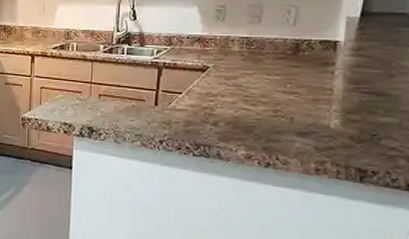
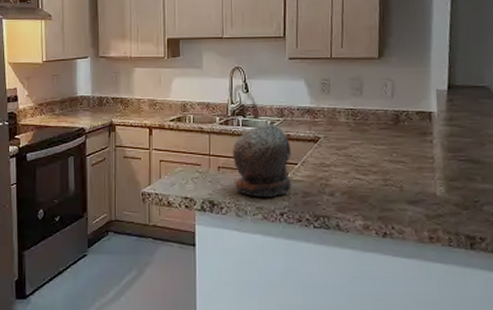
decorative egg: none [115,52,177,125] -> present [233,123,292,197]

